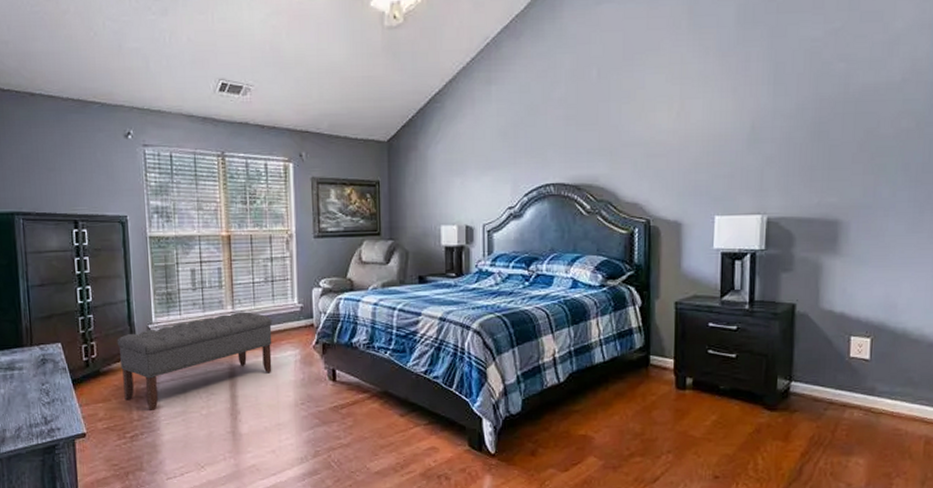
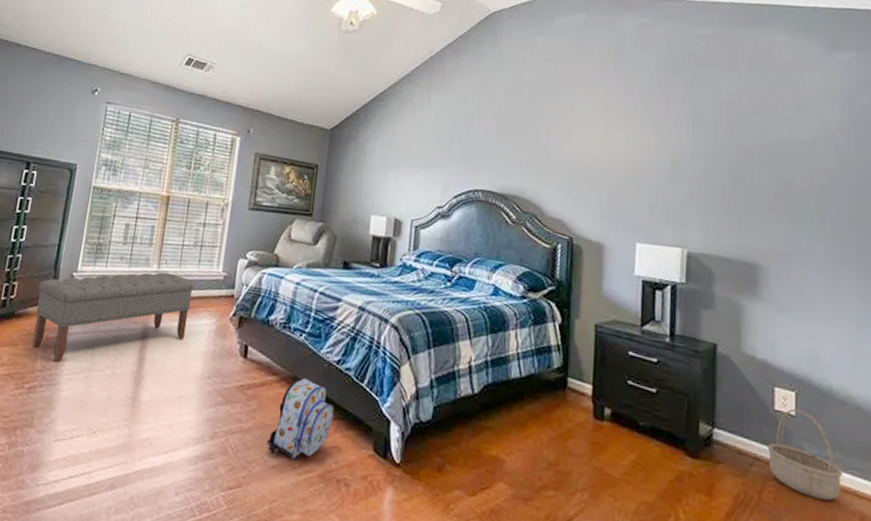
backpack: none [368,391,427,464] -> present [267,378,334,459]
basket: none [841,353,913,430] -> present [767,408,844,501]

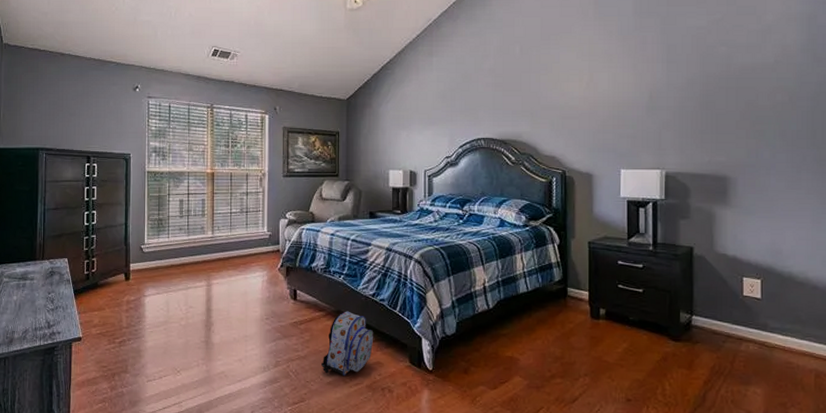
bench: present [32,272,195,364] -> none [114,237,245,321]
basket: present [767,408,844,501] -> none [737,292,802,363]

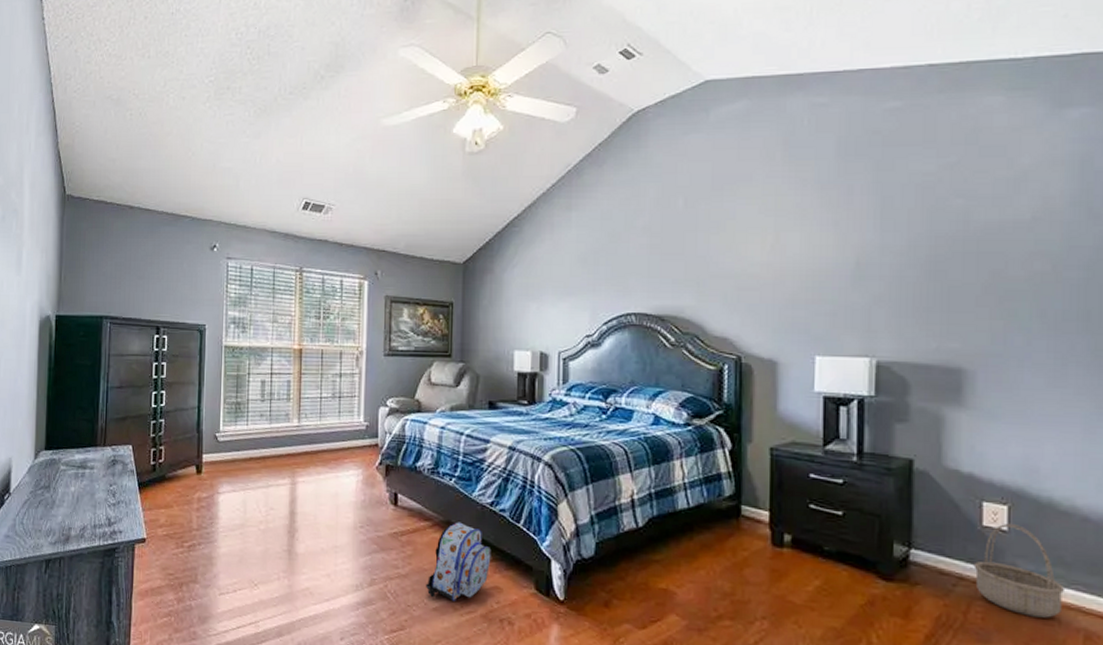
basket: none [737,292,802,363] -> present [973,523,1066,618]

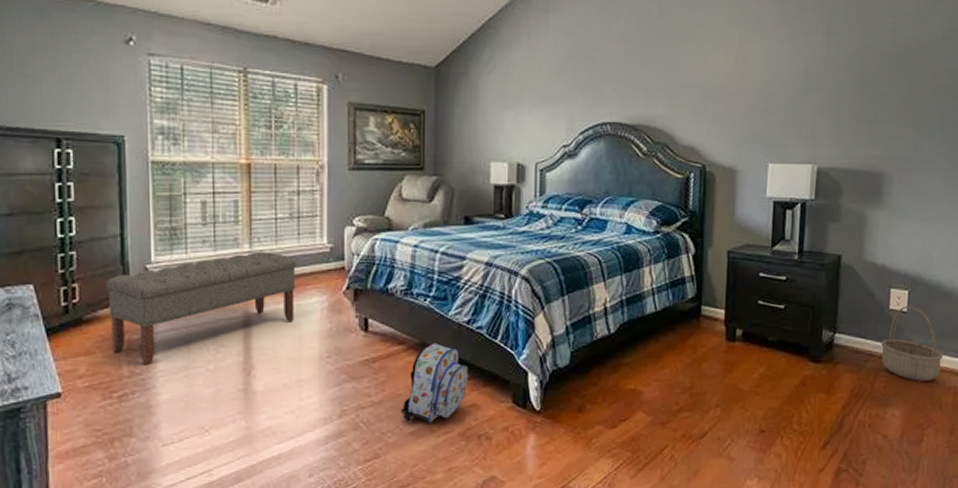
bench: none [184,426,337,522] -> present [105,251,297,367]

